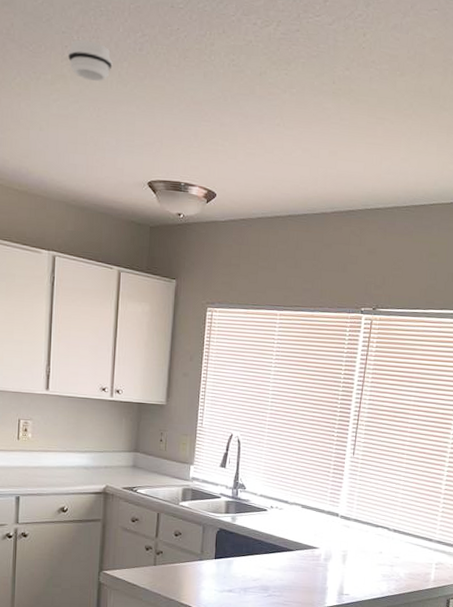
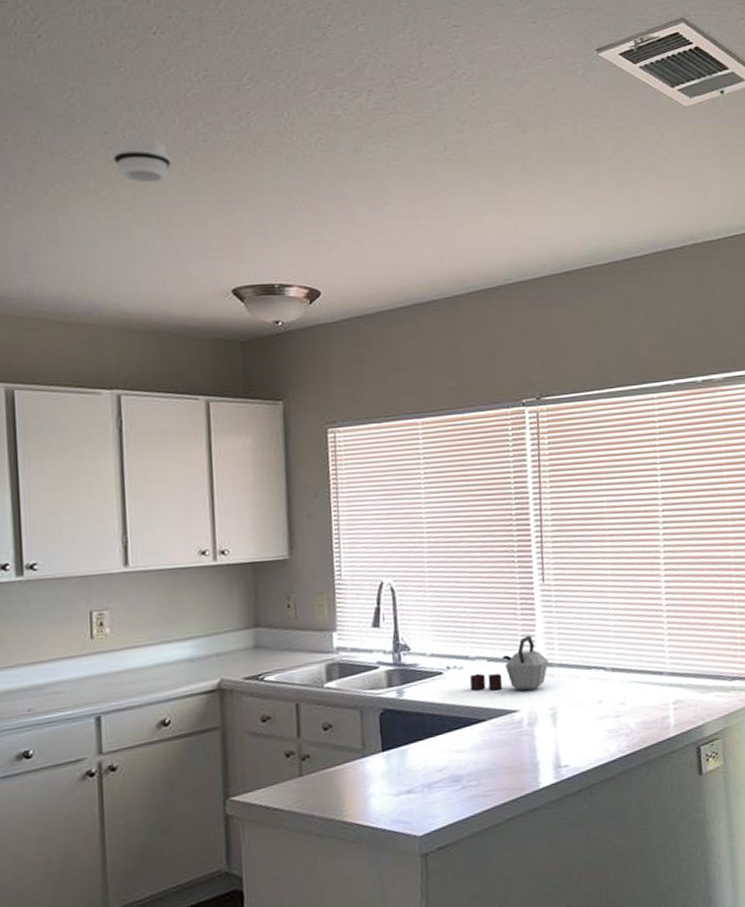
kettle: none [285,493,347,535] -> present [469,635,548,691]

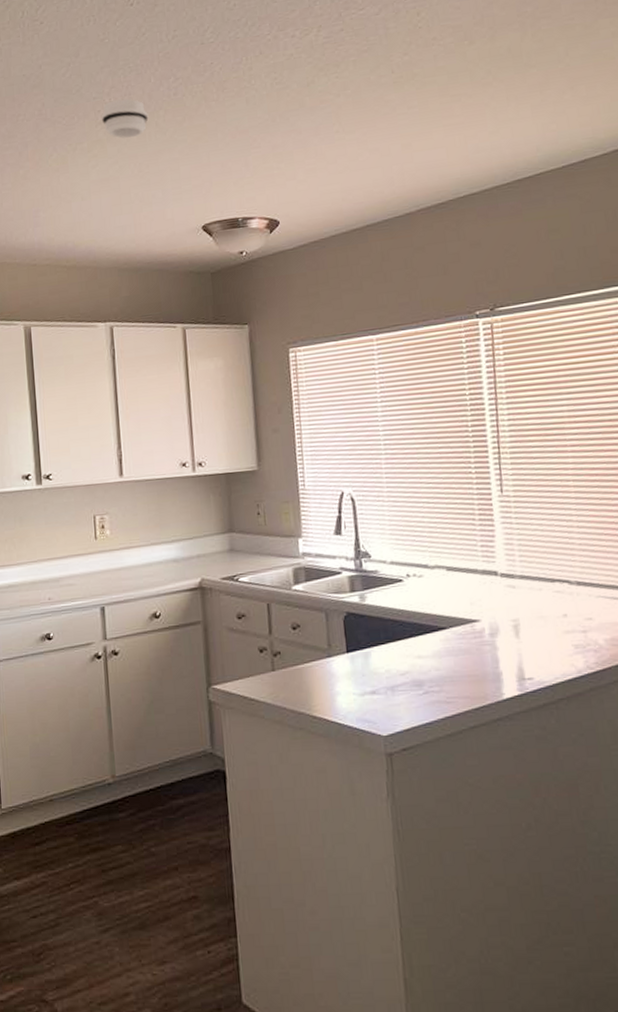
kettle: present [469,635,548,691] -> none [429,545,509,602]

